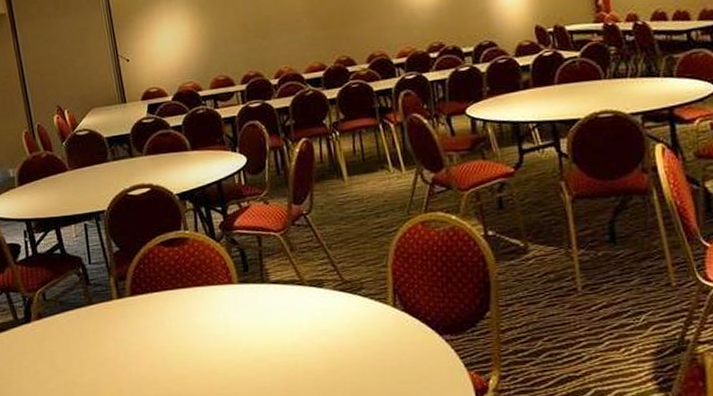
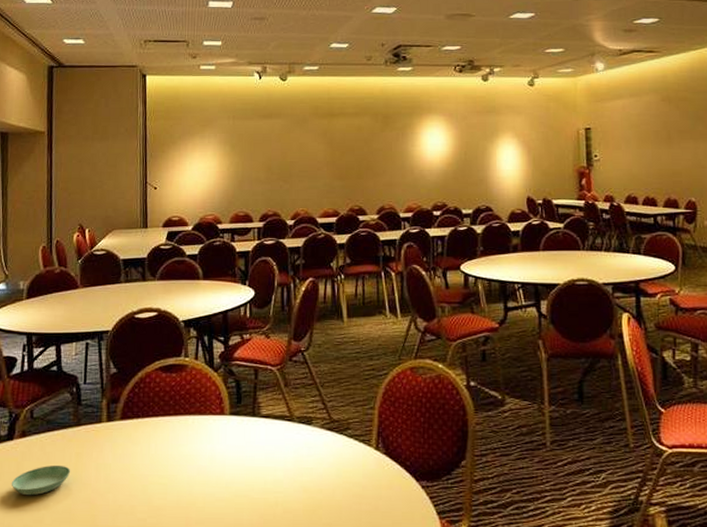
saucer: none [36,342,91,373] -> present [11,464,71,496]

